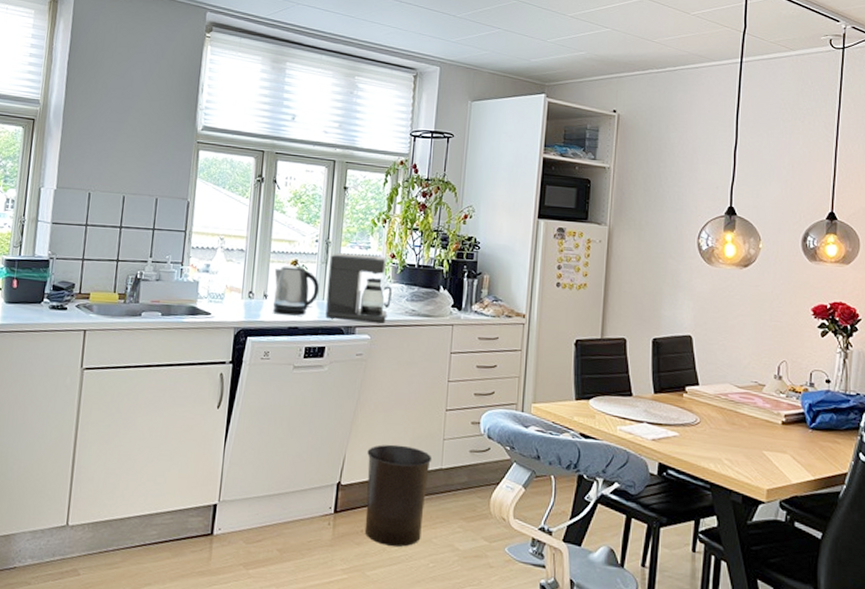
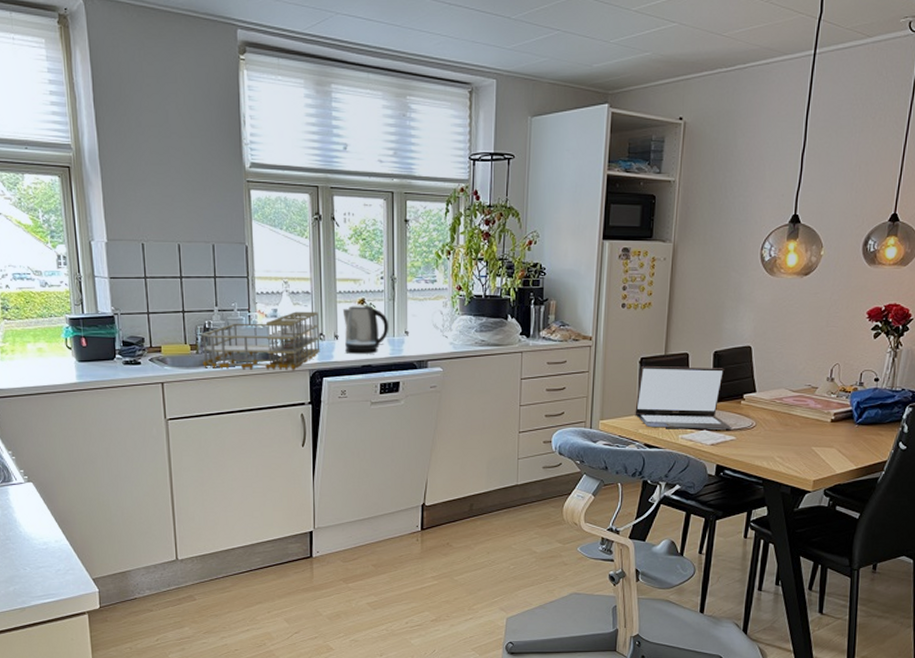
dish rack: none [128,268,250,328] -> present [201,311,320,371]
coffee maker: present [325,253,392,325] -> none [397,289,460,357]
waste bin: present [364,444,432,547] -> none [448,467,508,554]
laptop: none [569,349,675,425] -> present [635,366,732,430]

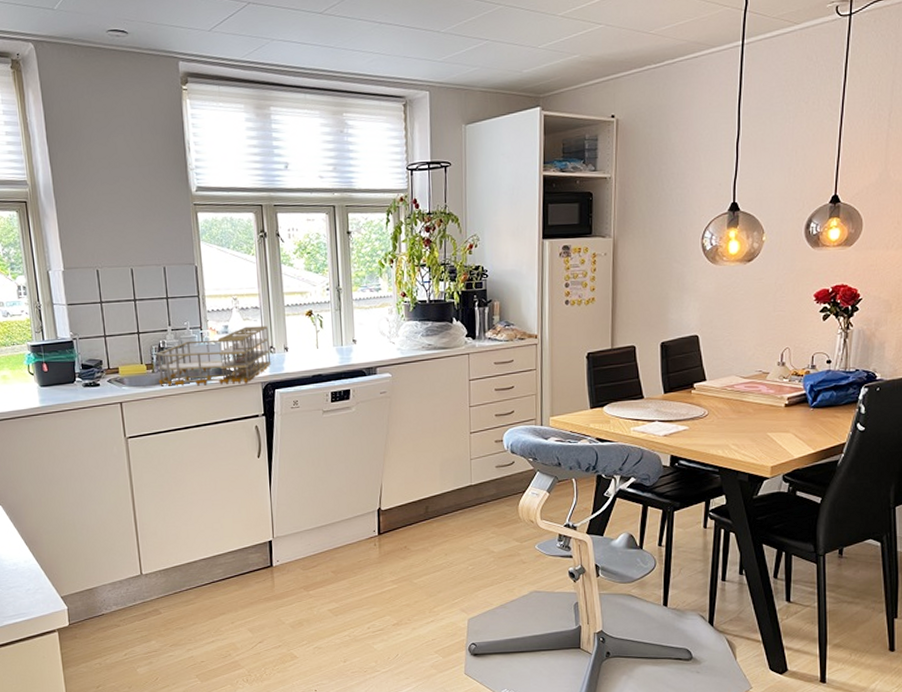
kettle: present [342,304,389,355] -> none [291,315,337,366]
laptop: present [635,366,732,430] -> none [585,358,684,422]

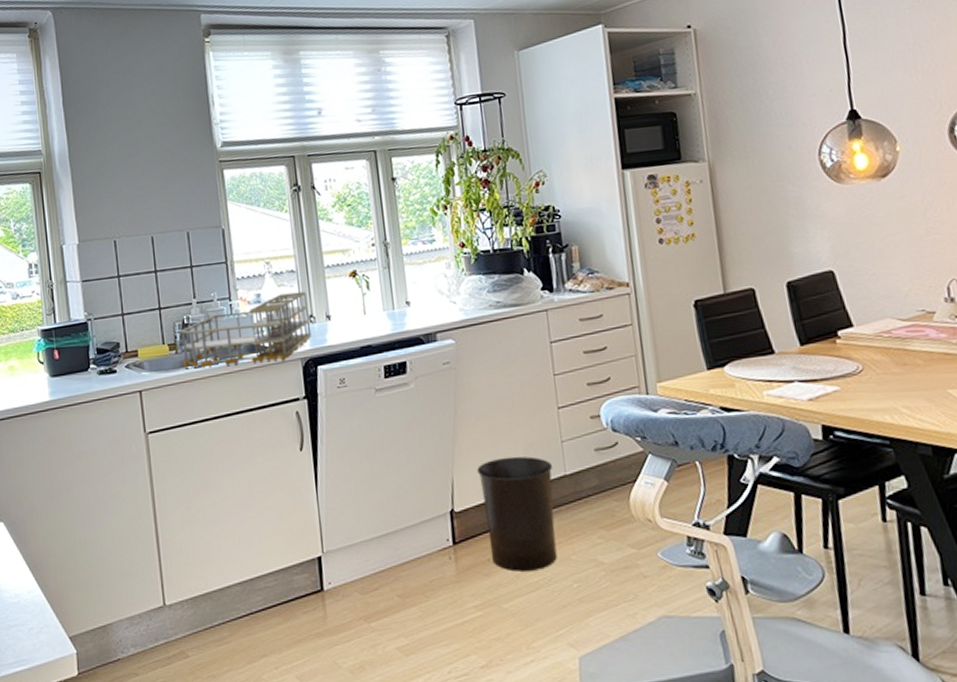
waste bin: none [402,469,462,556] -> present [477,456,558,572]

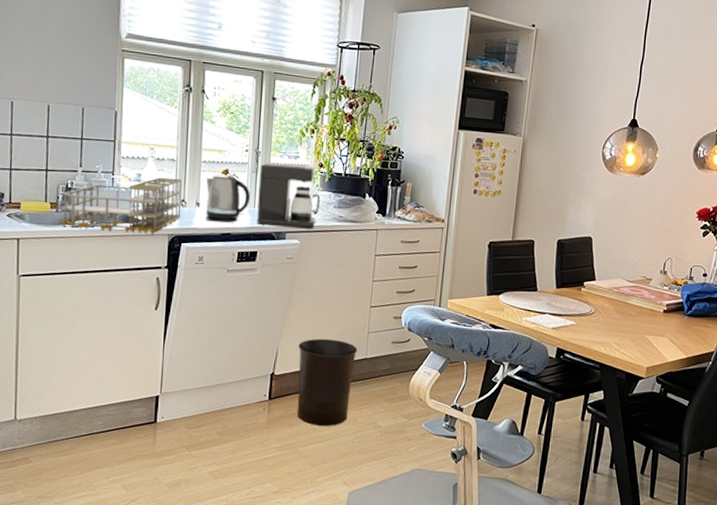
kettle: none [332,276,388,336] -> present [206,174,251,224]
coffee maker: none [392,248,471,330] -> present [257,162,320,230]

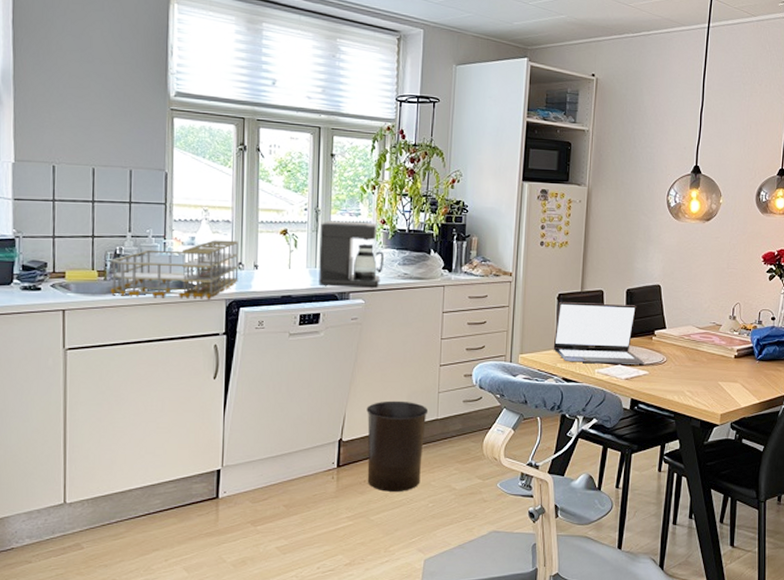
kettle: present [206,174,251,224] -> none [263,234,312,286]
laptop: none [482,250,573,315] -> present [553,302,645,364]

